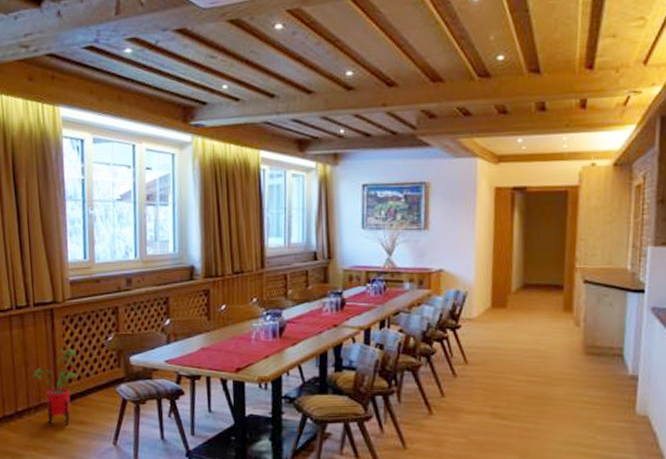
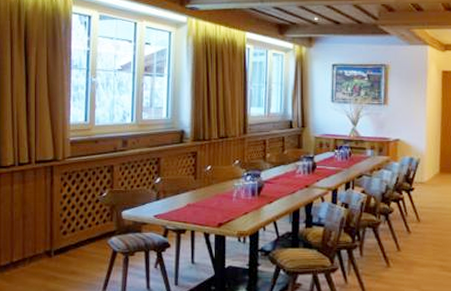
house plant: present [32,349,79,427] -> none [29,204,74,276]

